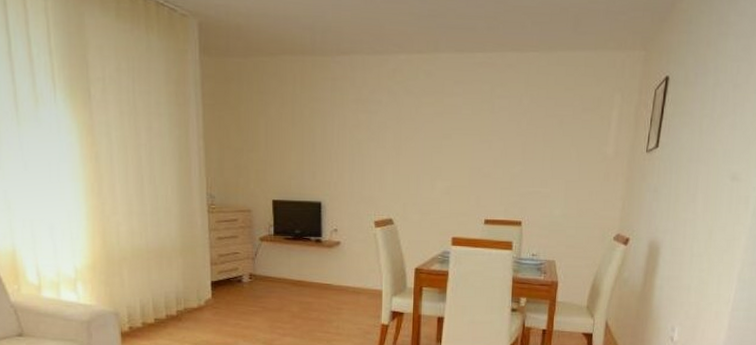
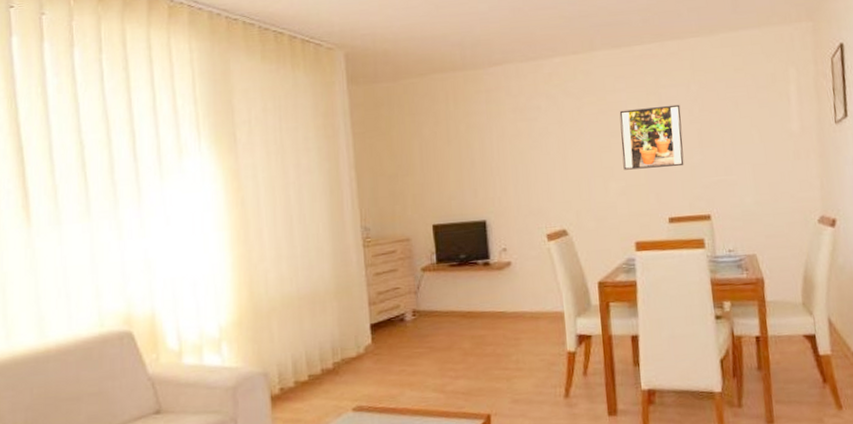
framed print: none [451,114,511,174] -> present [619,104,684,170]

